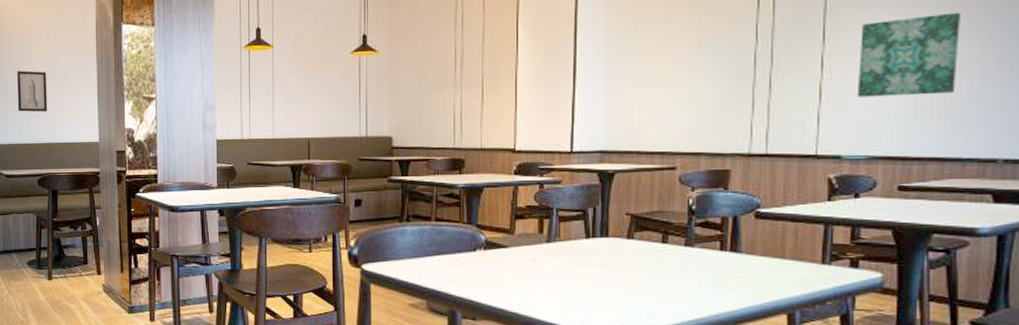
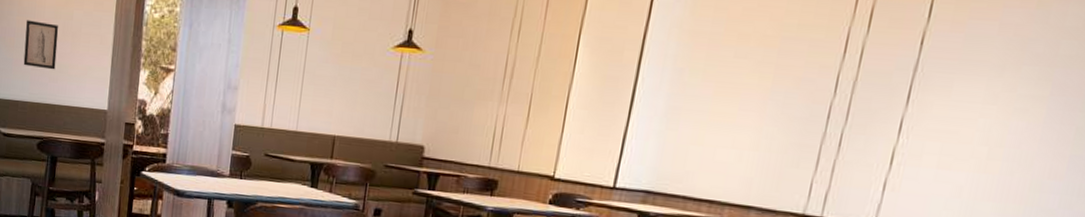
wall art: present [856,12,962,97] -> none [930,88,1062,177]

